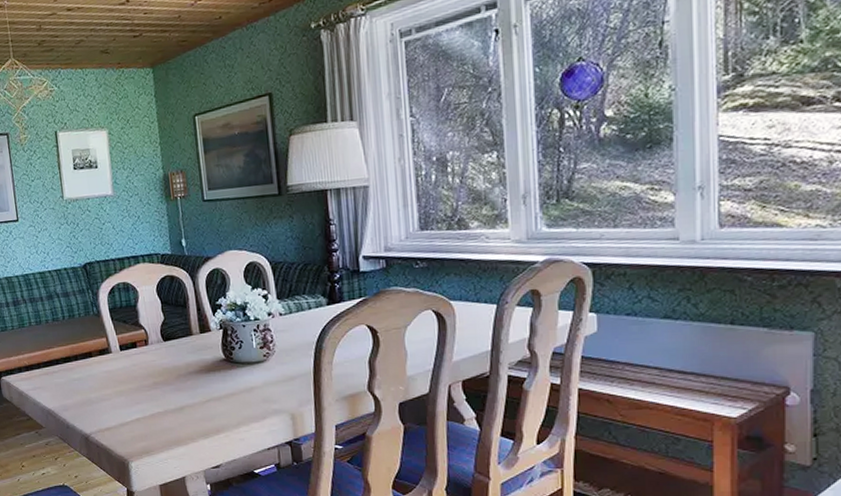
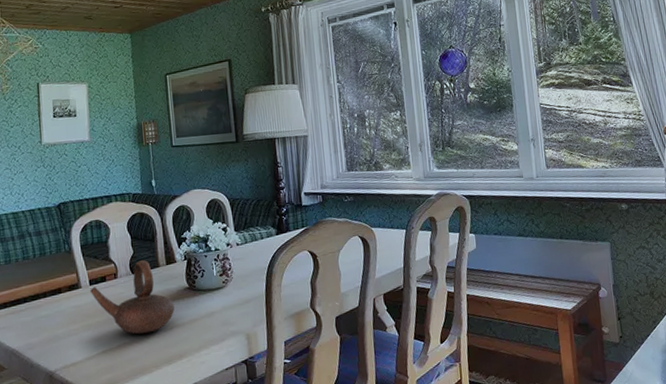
teapot: none [121,327,210,405] -> present [90,260,175,334]

